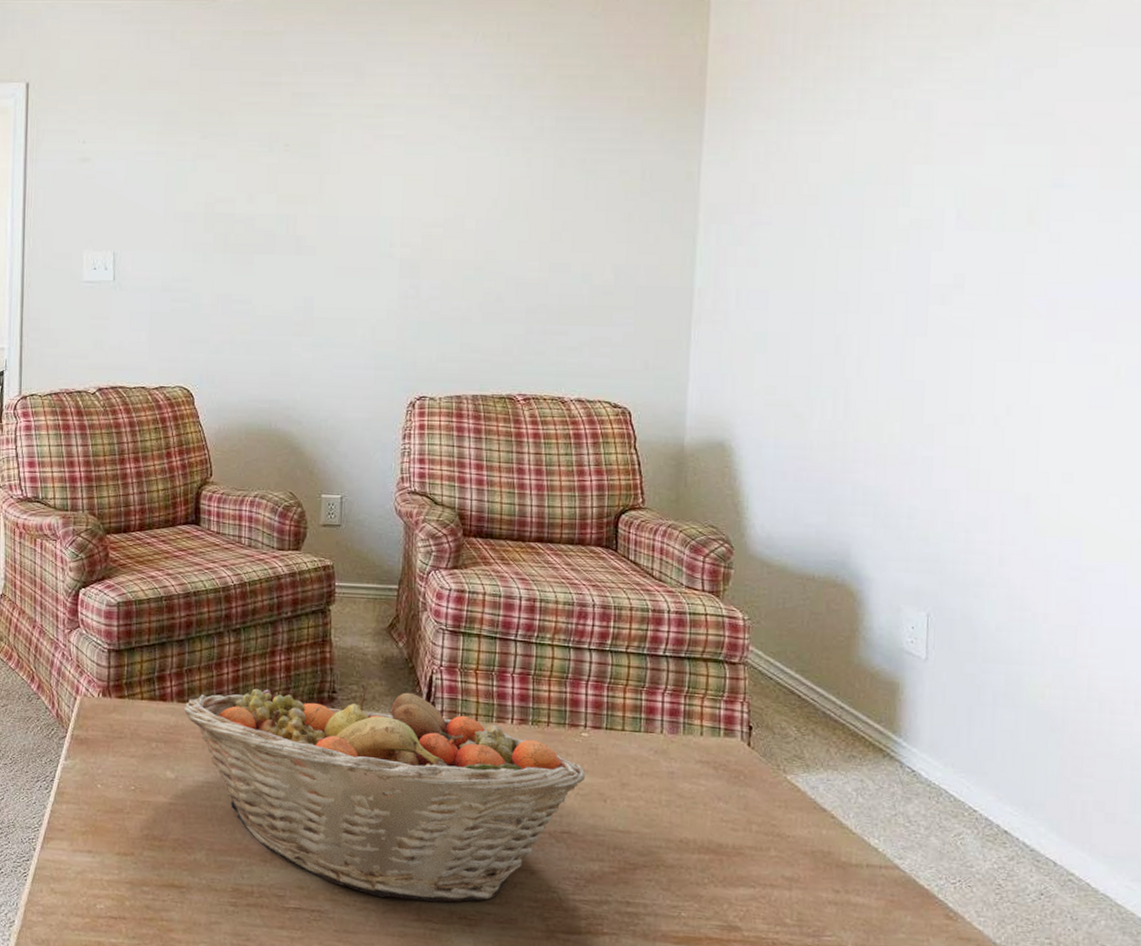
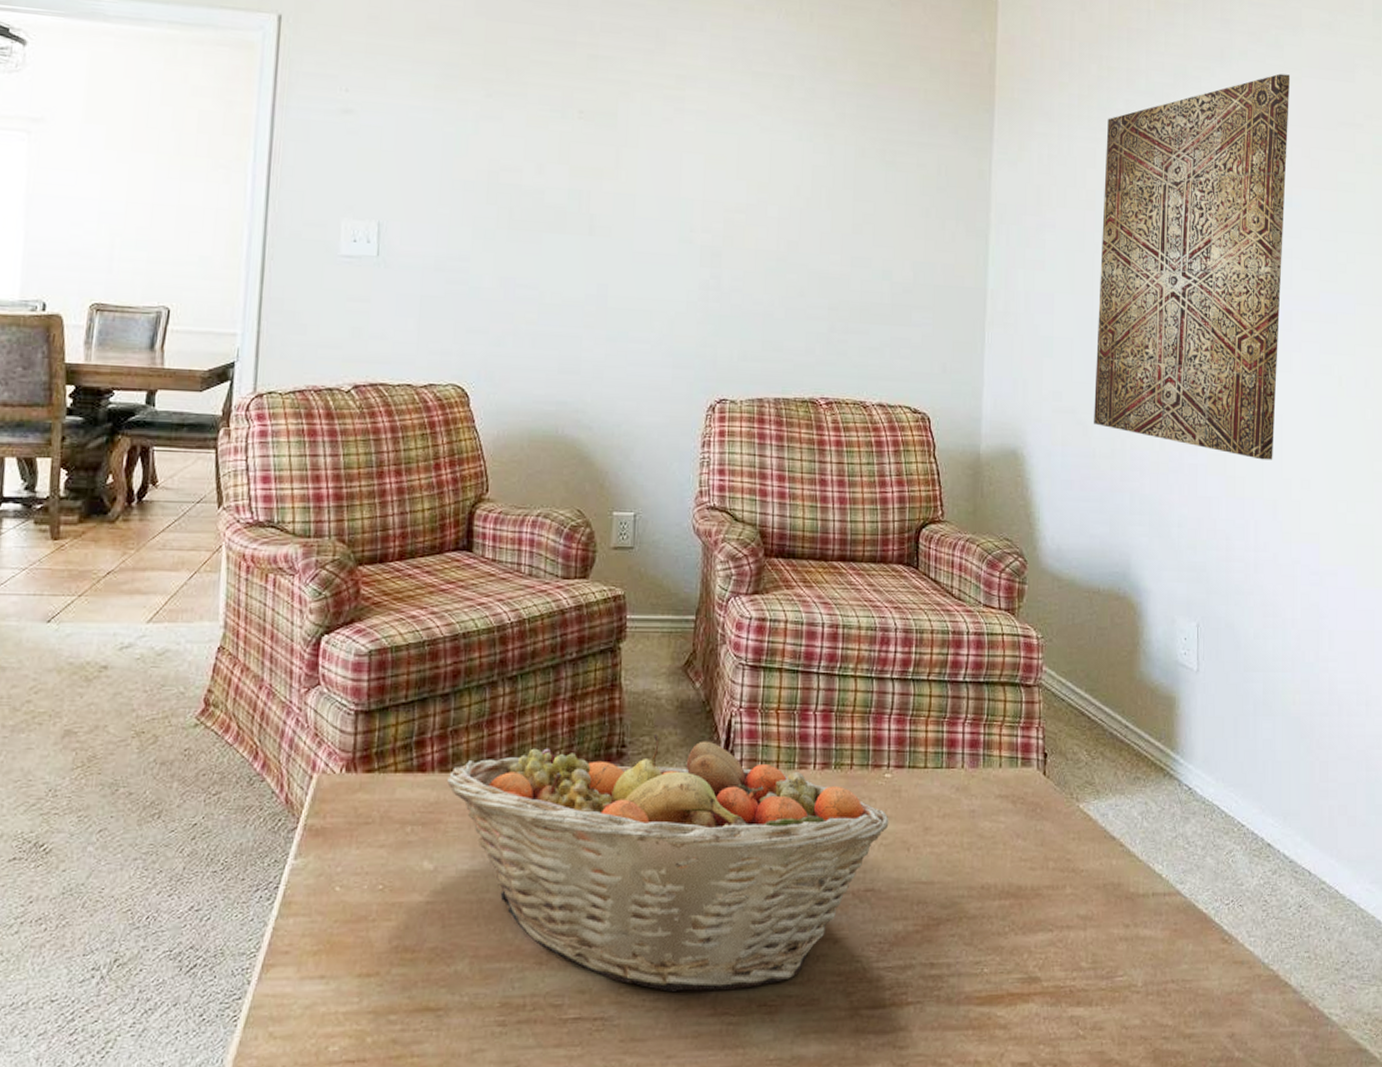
wall art: none [812,45,1067,453] -> present [1094,73,1291,460]

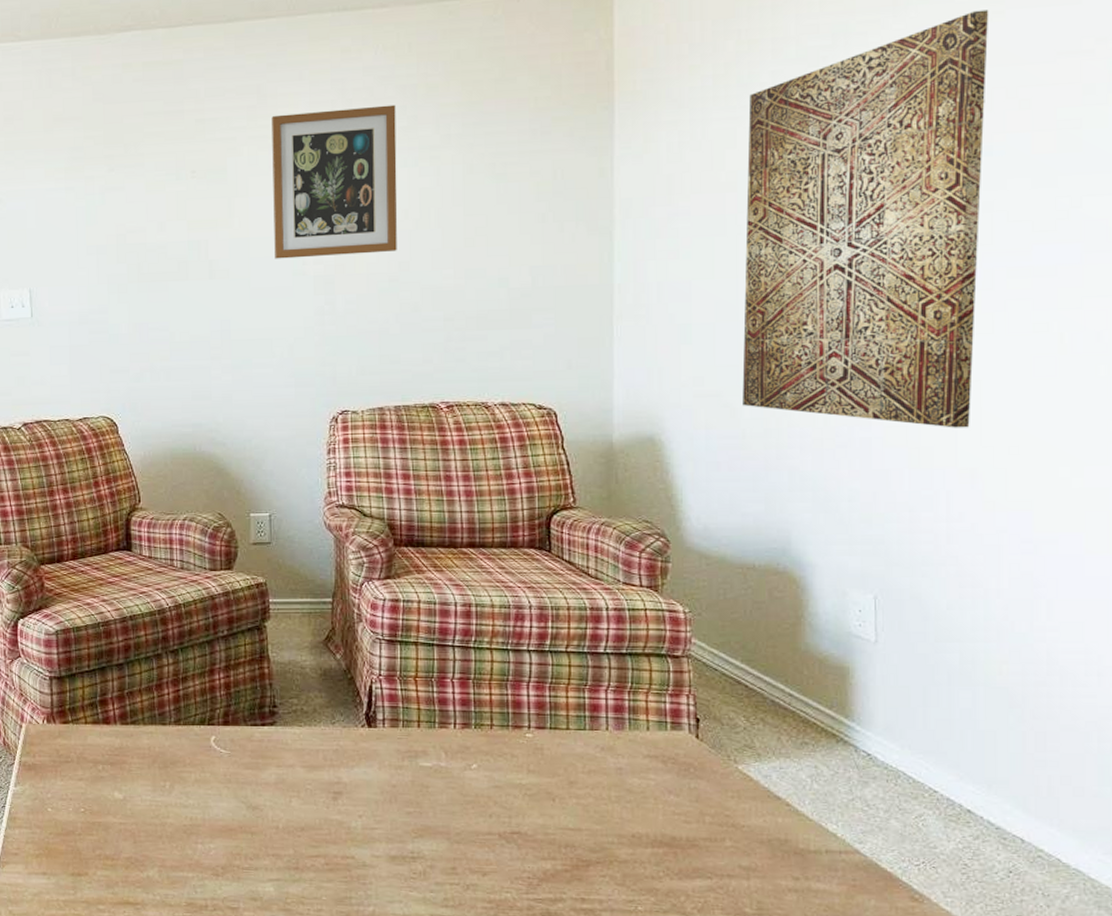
fruit basket: present [447,734,889,993] -> none [128,697,533,907]
wall art: none [661,64,795,229] -> present [271,104,398,259]

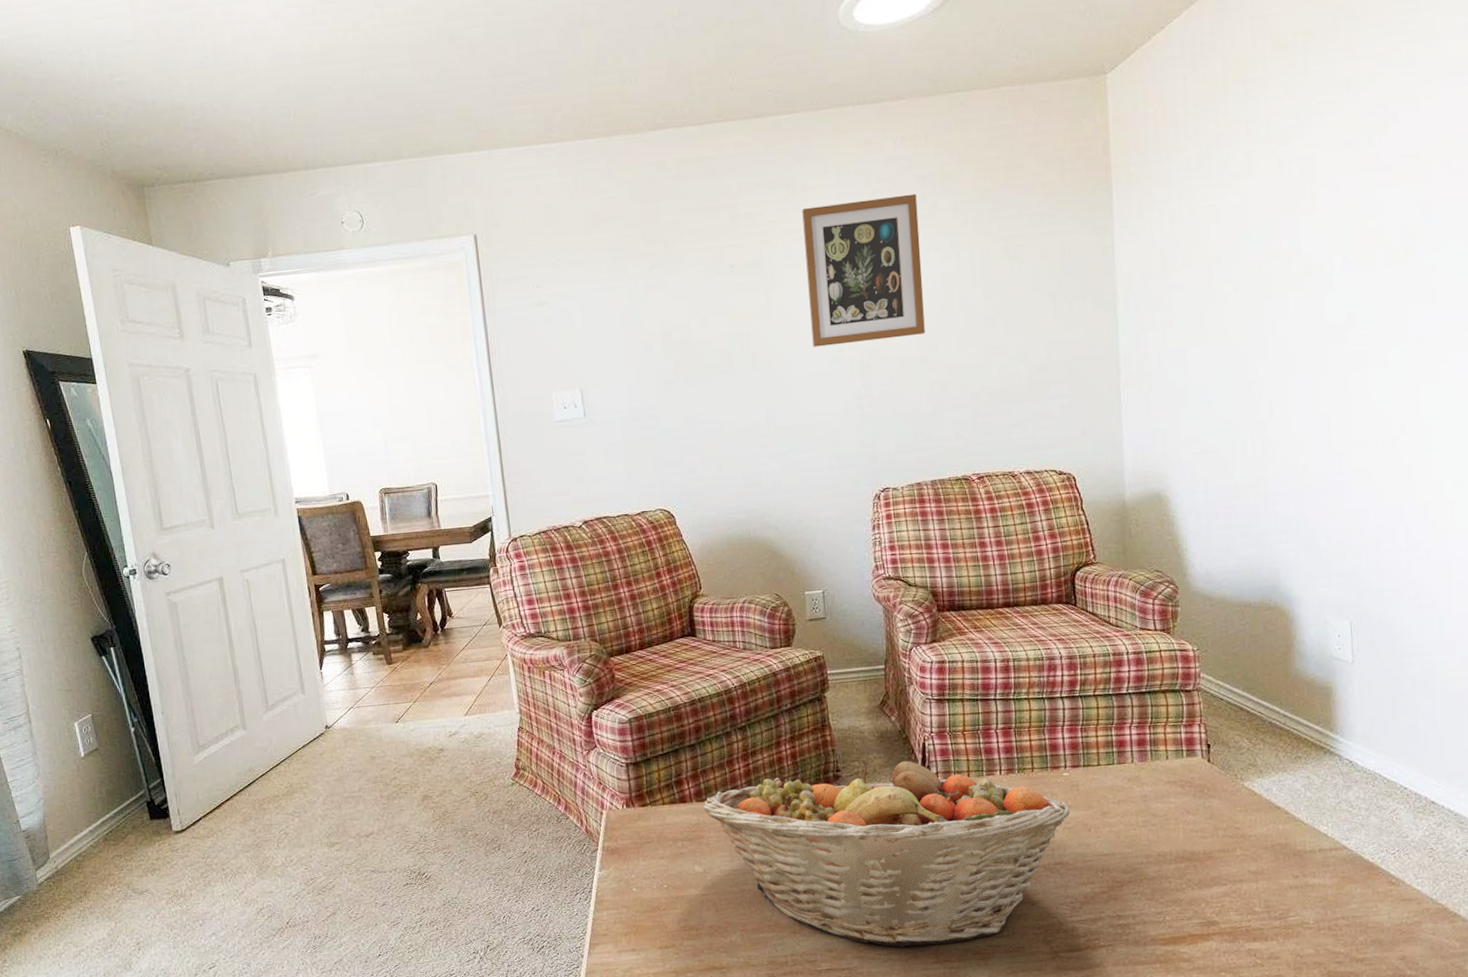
fruit basket: none [128,697,533,907] -> present [703,759,1071,948]
wall art: present [742,10,989,428] -> none [1228,89,1426,468]

